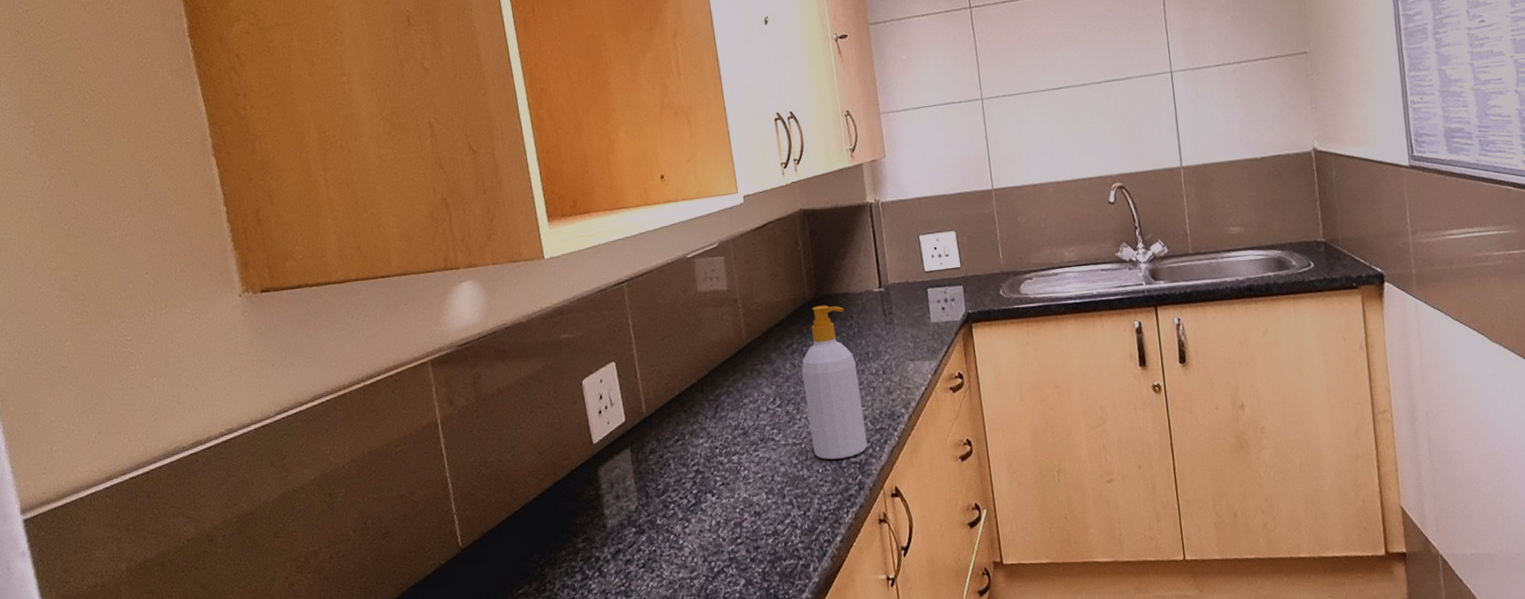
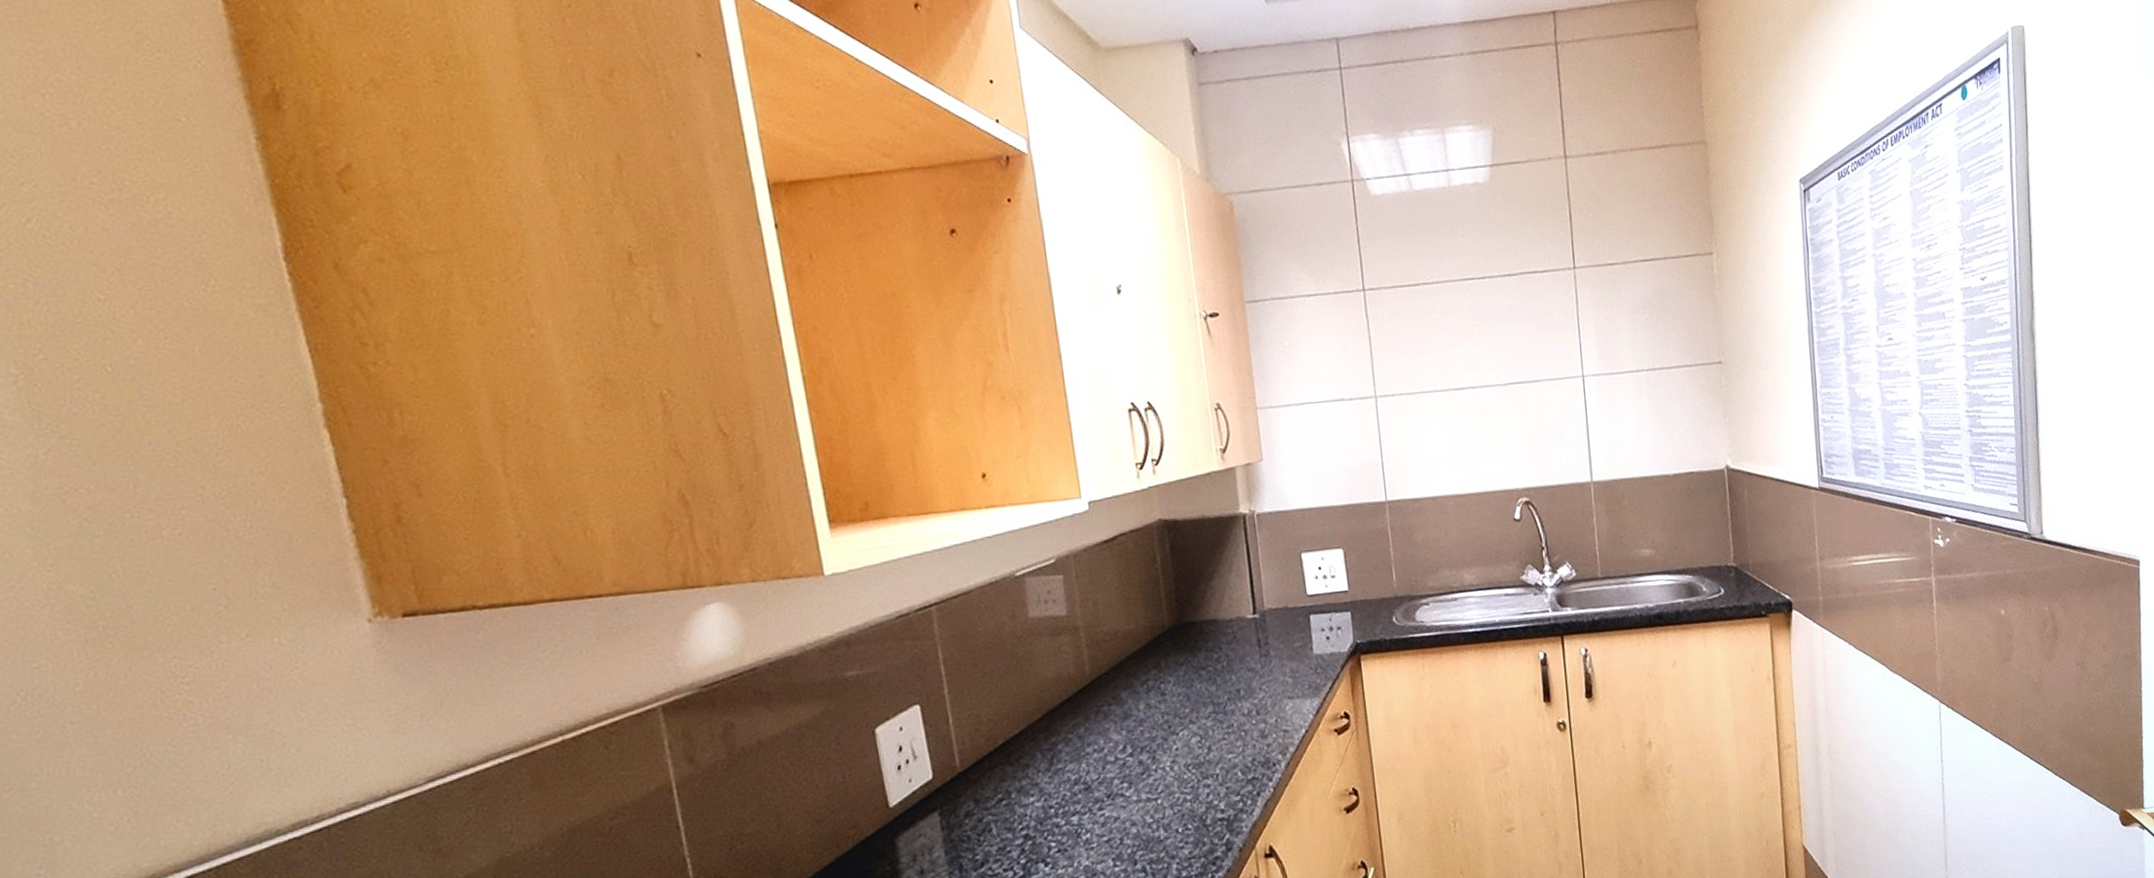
soap bottle: present [801,305,868,460] -> none [1158,634,1237,817]

